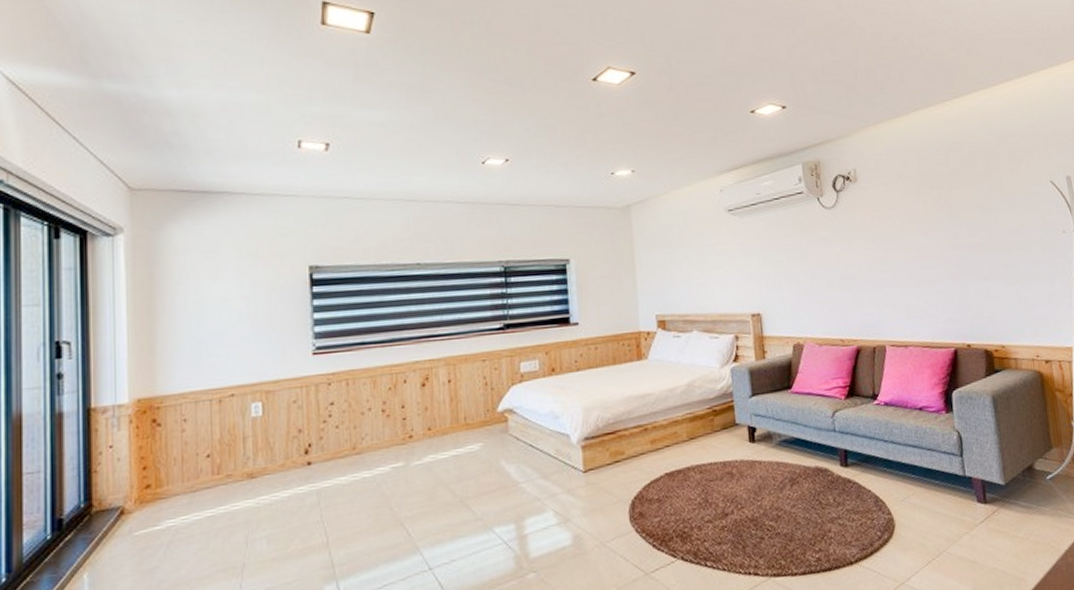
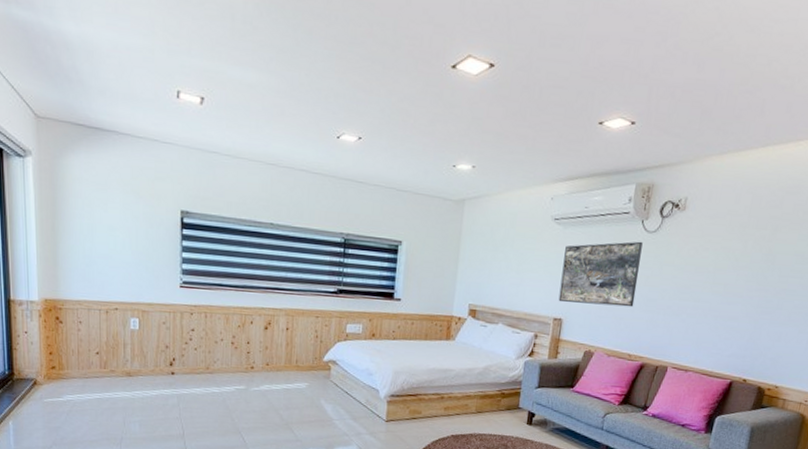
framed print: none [746,219,832,296] -> present [558,241,643,307]

